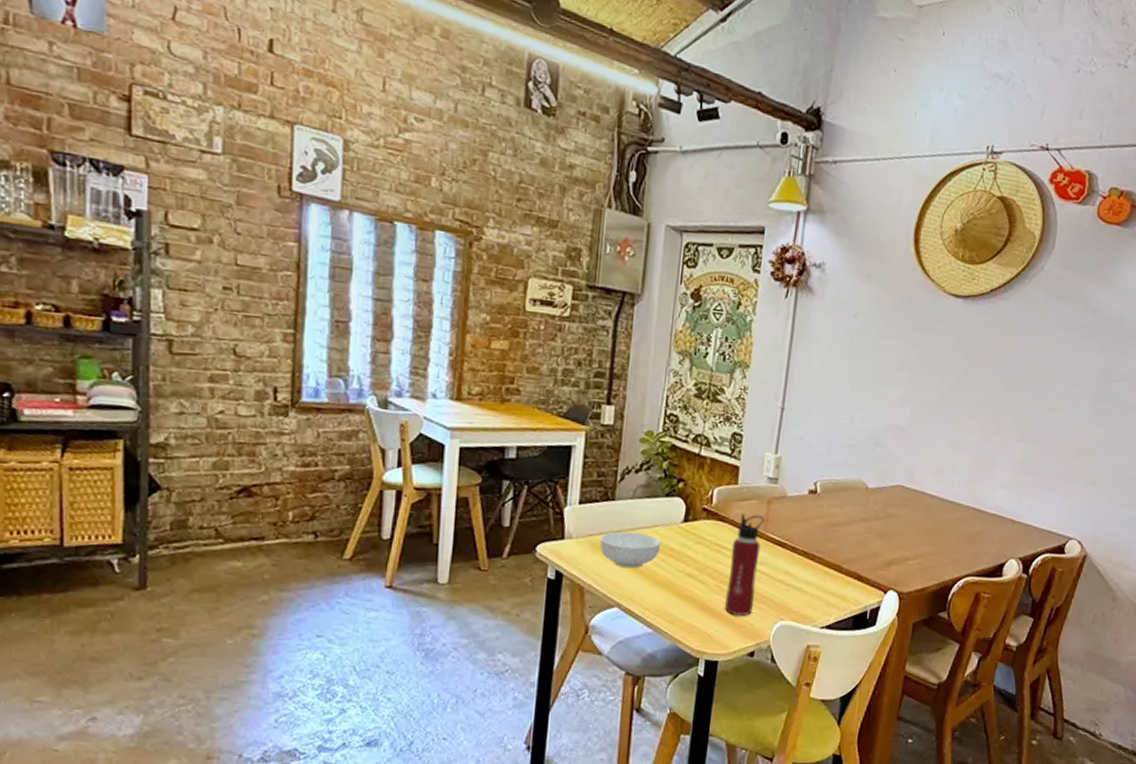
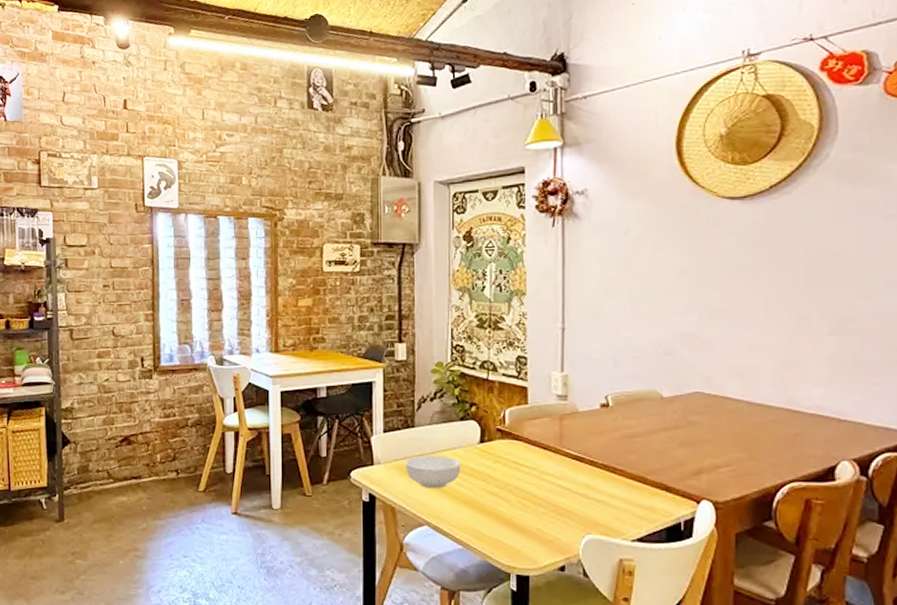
water bottle: present [725,513,765,616] -> none [529,431,559,530]

